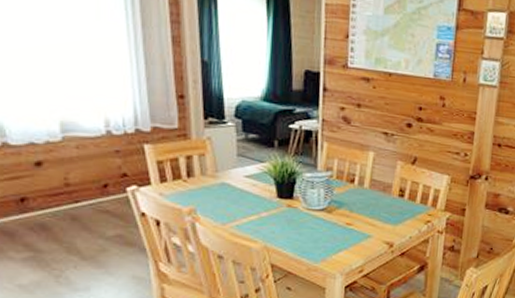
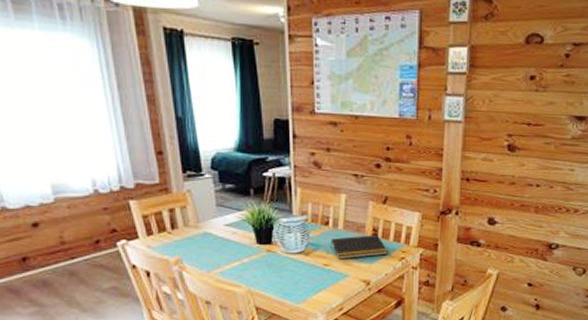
notepad: none [354,195,413,220] -> present [330,235,387,260]

